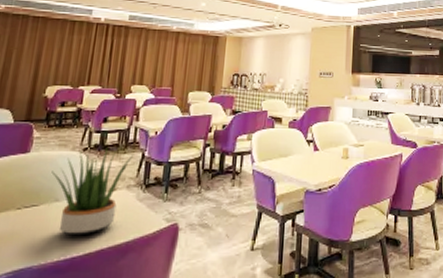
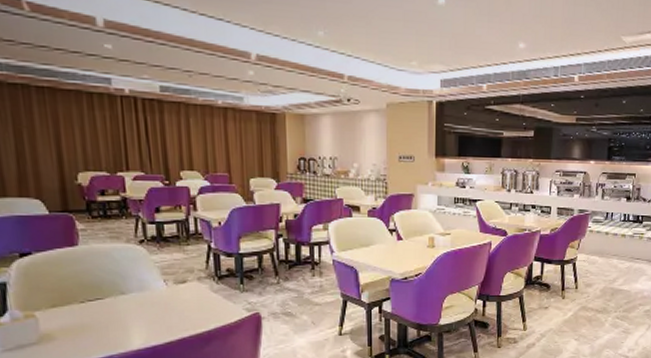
potted plant: present [51,148,133,236] -> none [109,240,198,326]

